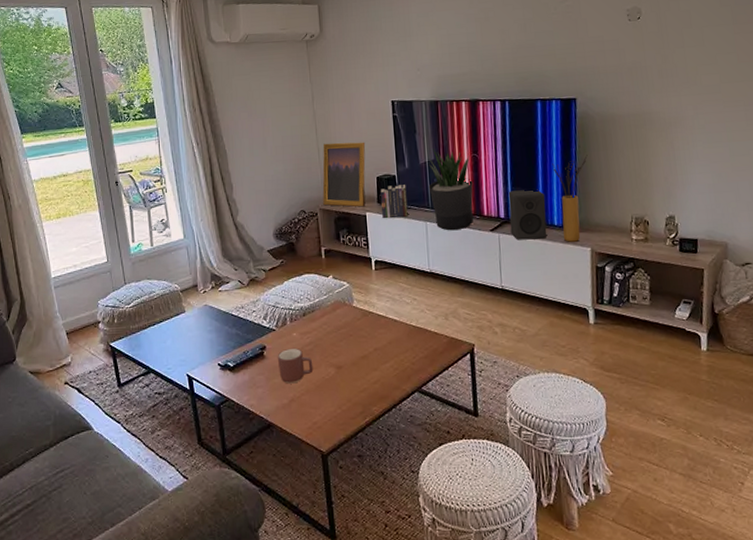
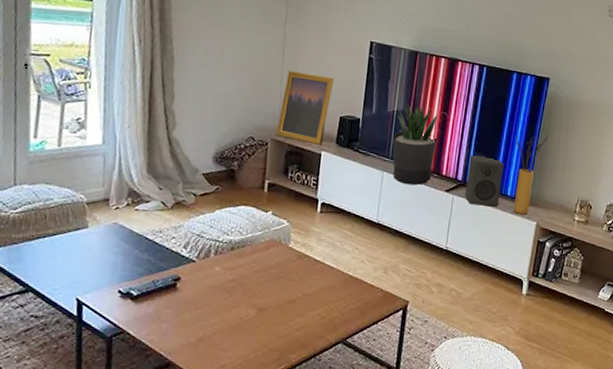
mug: present [277,348,313,384] -> none [190,282,233,322]
books: present [380,185,408,219] -> none [338,128,369,163]

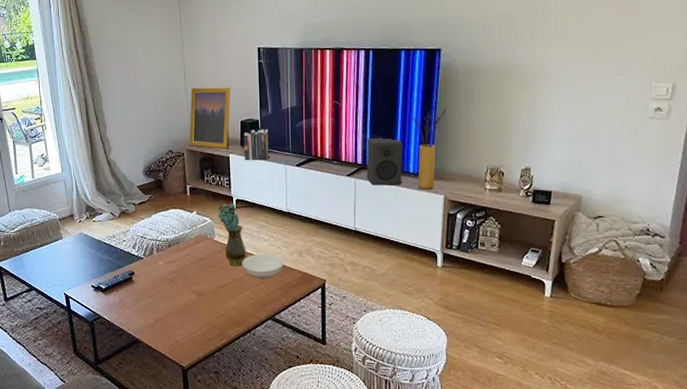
vase: none [297,204,325,279] -> present [218,201,246,266]
bowl: none [317,266,366,296] -> present [242,253,284,279]
books: none [338,128,369,163] -> present [243,129,269,161]
planter: present [392,99,439,185] -> none [290,95,333,174]

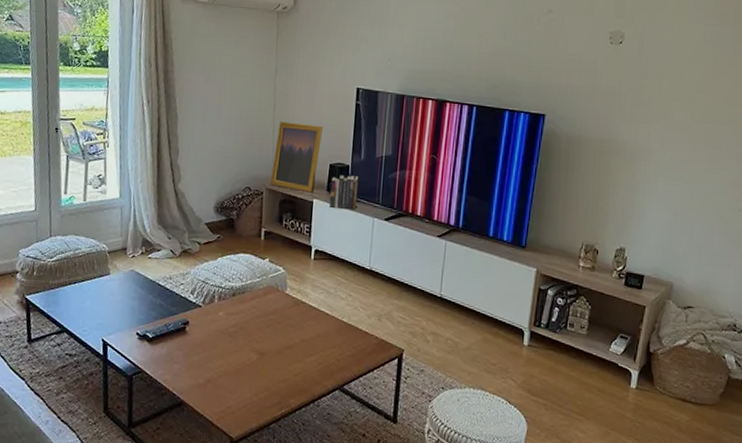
vase: present [218,201,246,266] -> none [292,251,320,326]
bowl: present [242,253,284,279] -> none [313,313,360,343]
speaker: present [366,137,403,186] -> none [458,199,499,253]
vase: present [412,105,448,189] -> none [510,174,548,260]

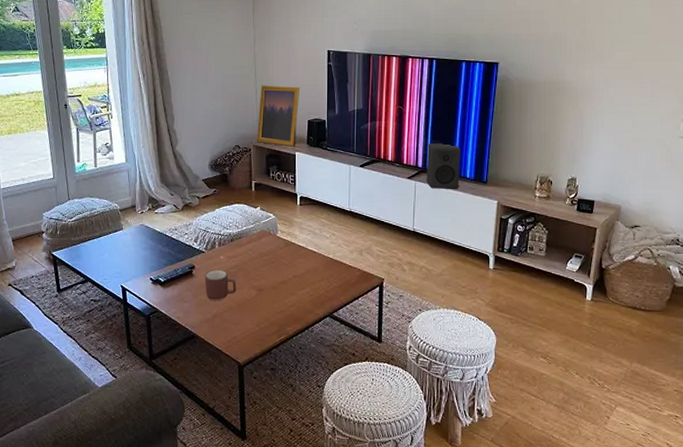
mug: none [199,327,236,364] -> present [204,269,237,301]
books: present [330,175,359,210] -> none [310,129,335,160]
speaker: none [458,199,499,253] -> present [426,143,461,189]

